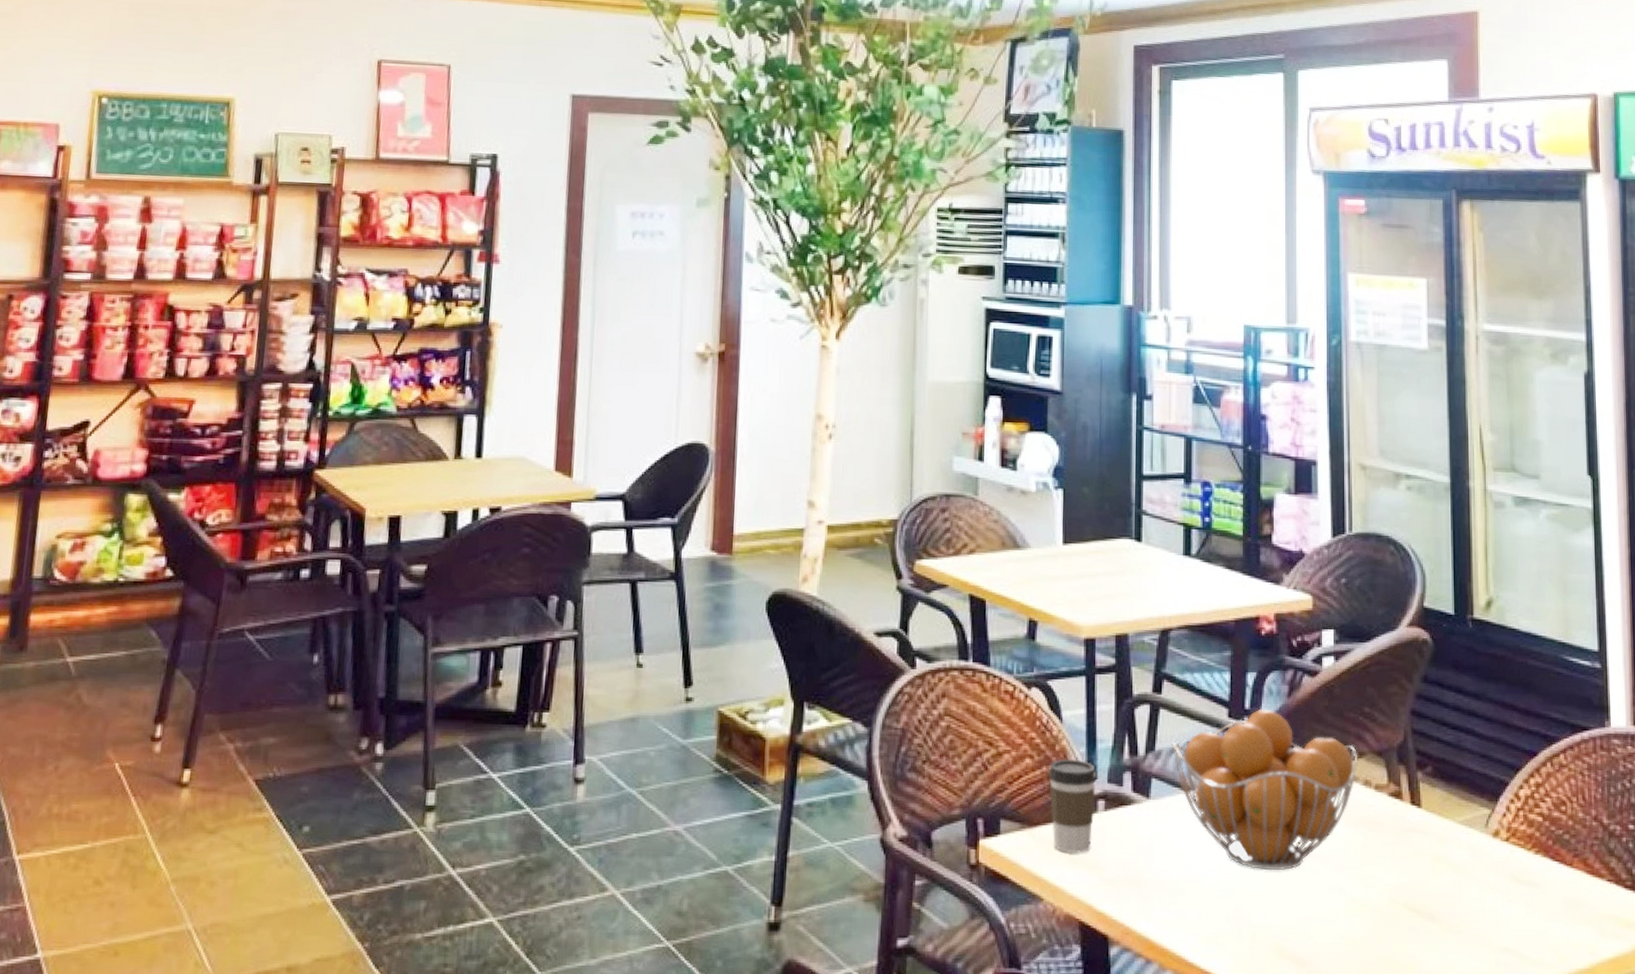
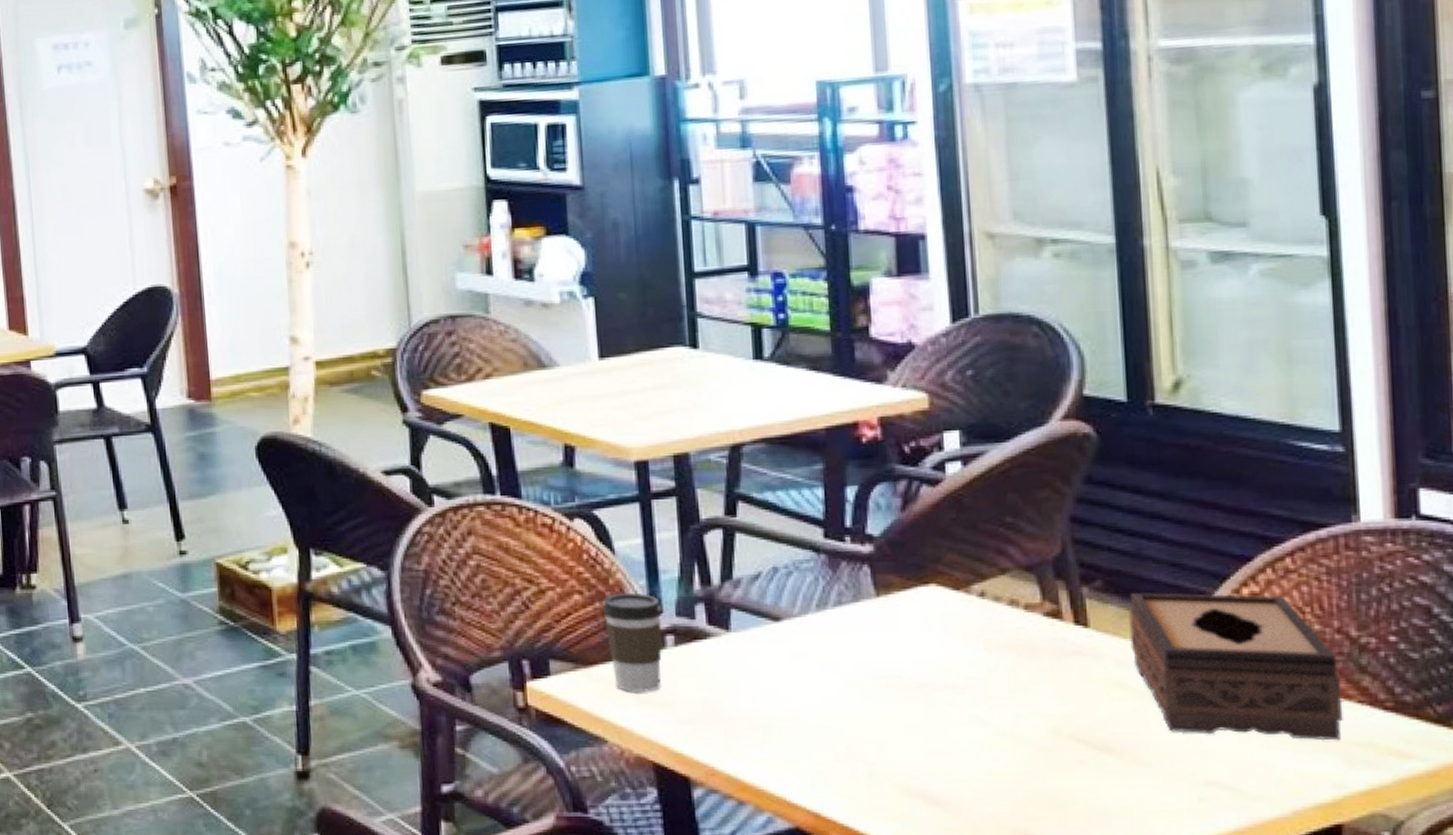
fruit basket: present [1172,708,1358,870] -> none [753,525,1000,703]
tissue box: none [1450,778,1597,914] -> present [1129,592,1343,741]

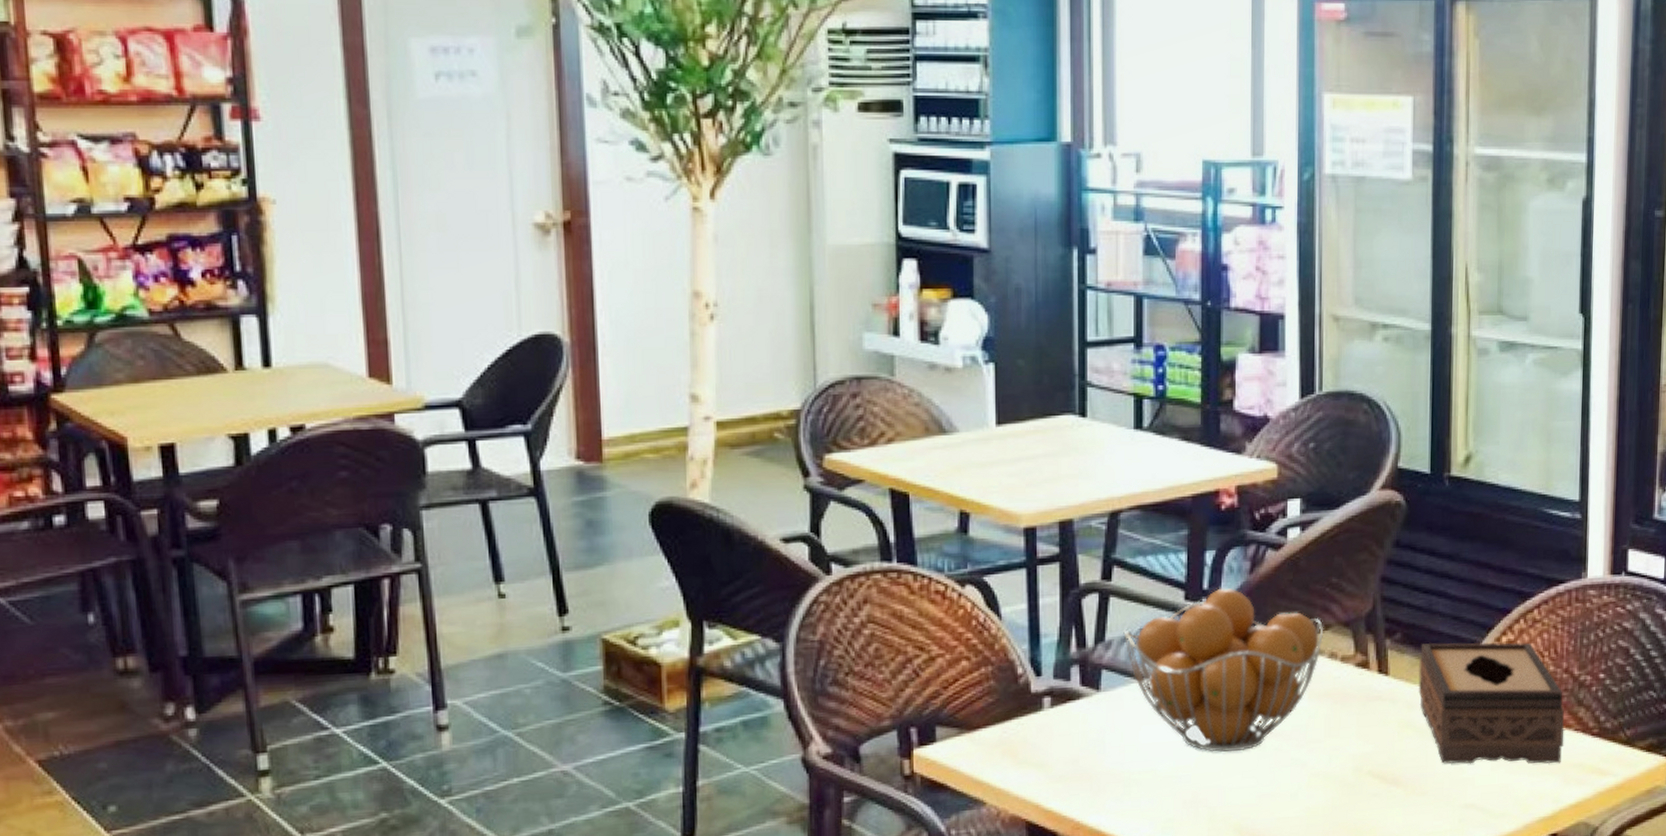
coffee cup: present [602,592,663,693] -> none [987,657,1041,755]
fruit basket: none [753,525,1000,703] -> present [1123,587,1324,752]

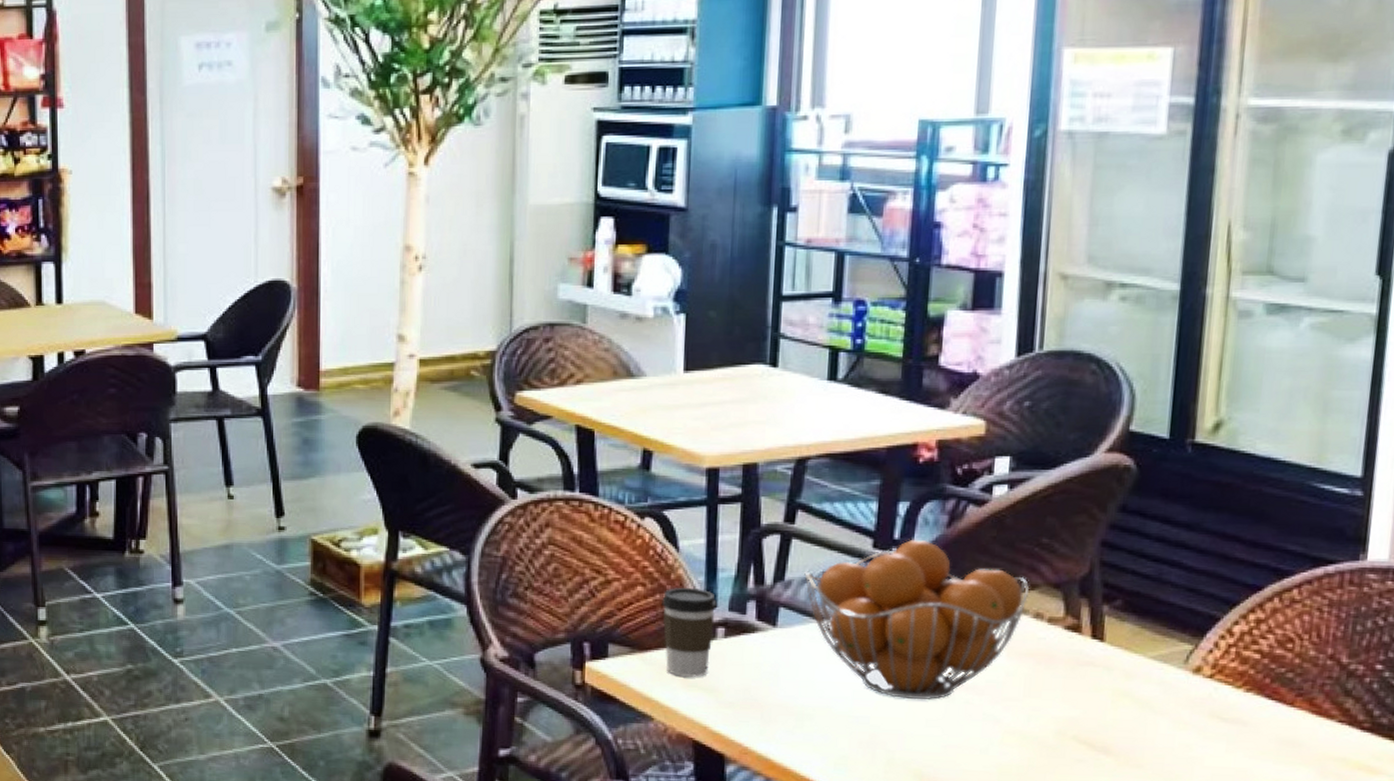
coffee cup: none [987,657,1041,755] -> present [662,587,717,678]
tissue box: present [1418,642,1565,764] -> none [1140,612,1326,755]

